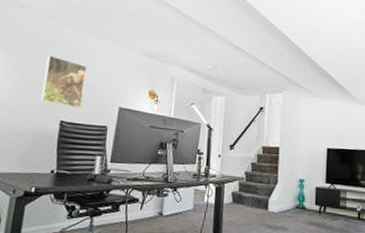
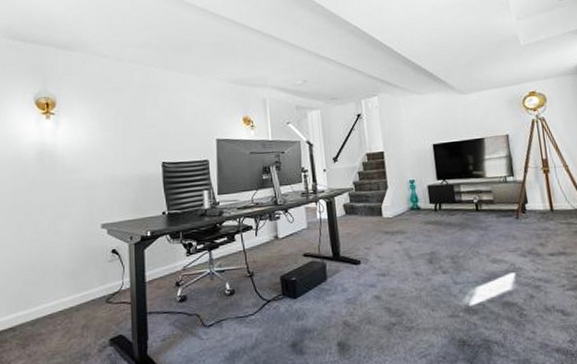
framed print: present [40,55,87,108] -> none [137,99,180,148]

